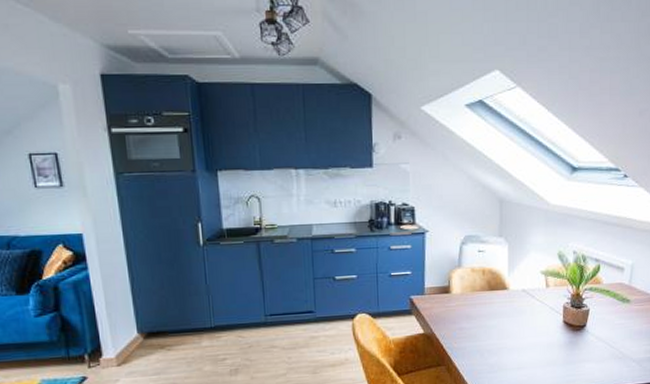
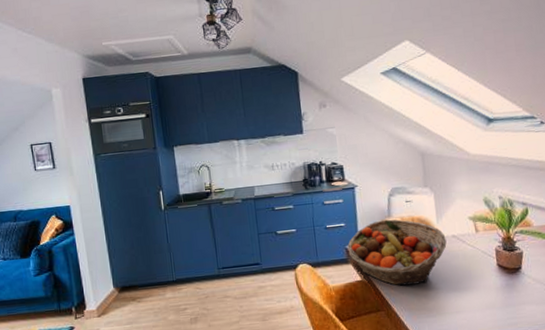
fruit basket: none [412,269,516,340] -> present [347,219,447,286]

